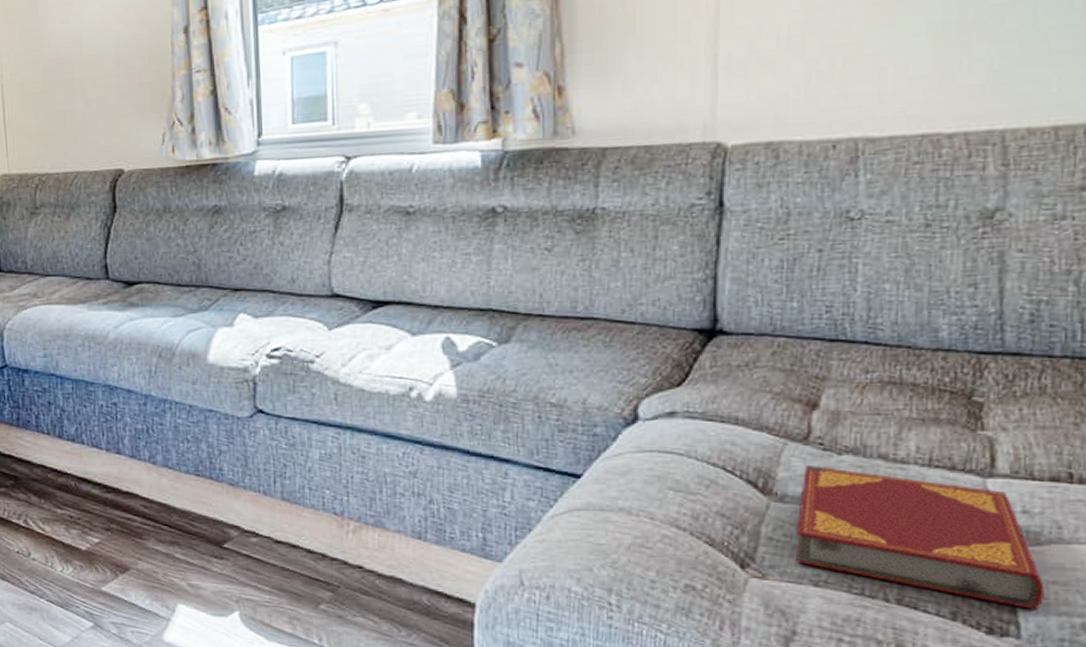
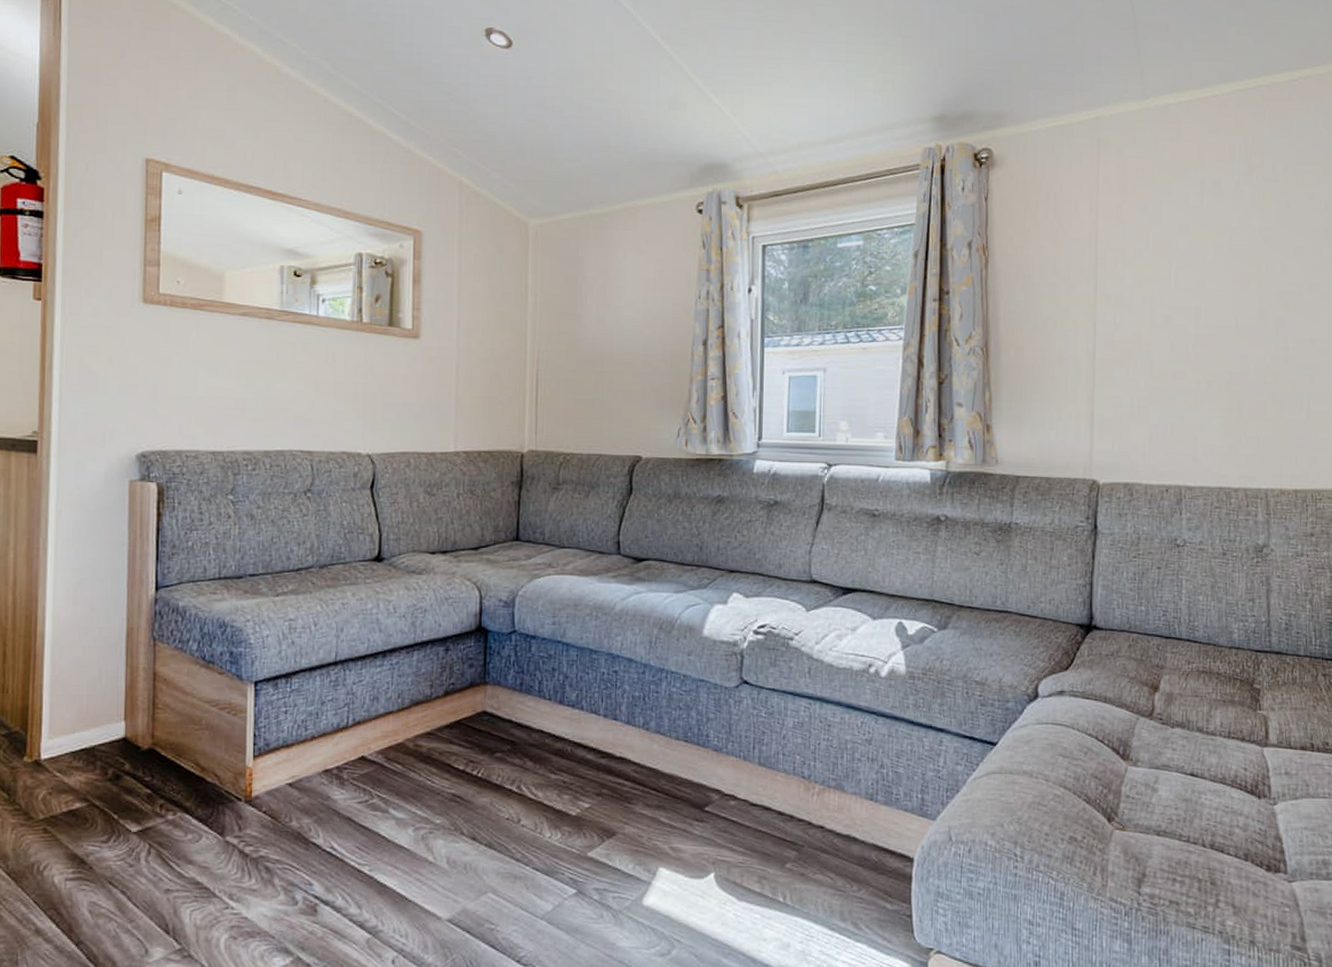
hardback book: present [795,466,1045,610] -> none [1145,736,1300,850]

